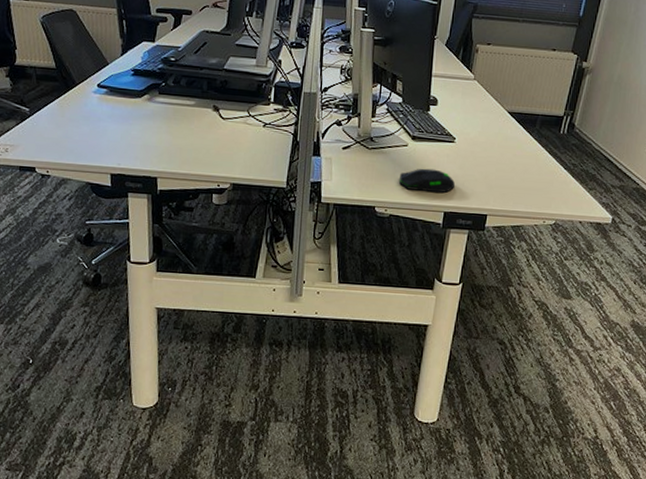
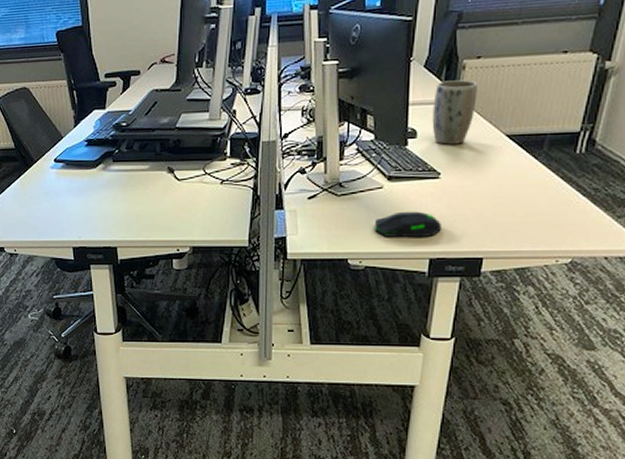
plant pot: none [450,60,487,115] -> present [432,80,478,145]

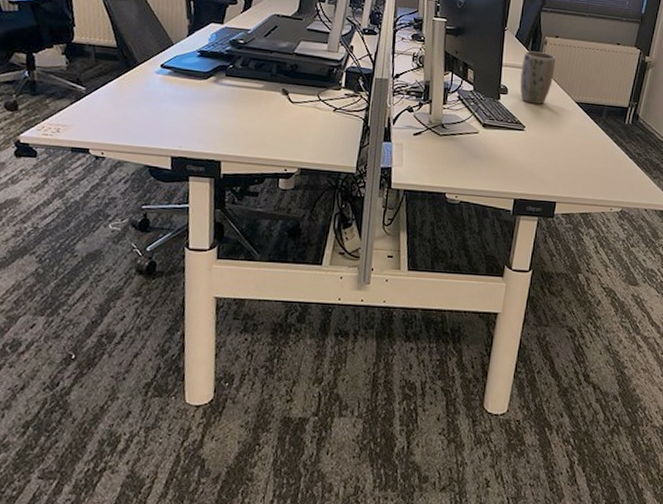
computer mouse: present [375,211,443,238] -> none [470,155,525,180]

